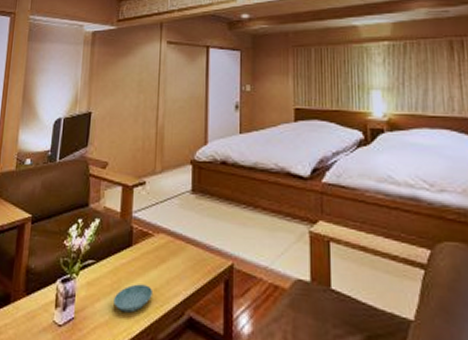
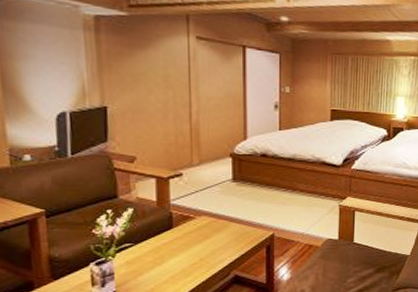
saucer: present [113,284,152,313] -> none [158,257,198,280]

